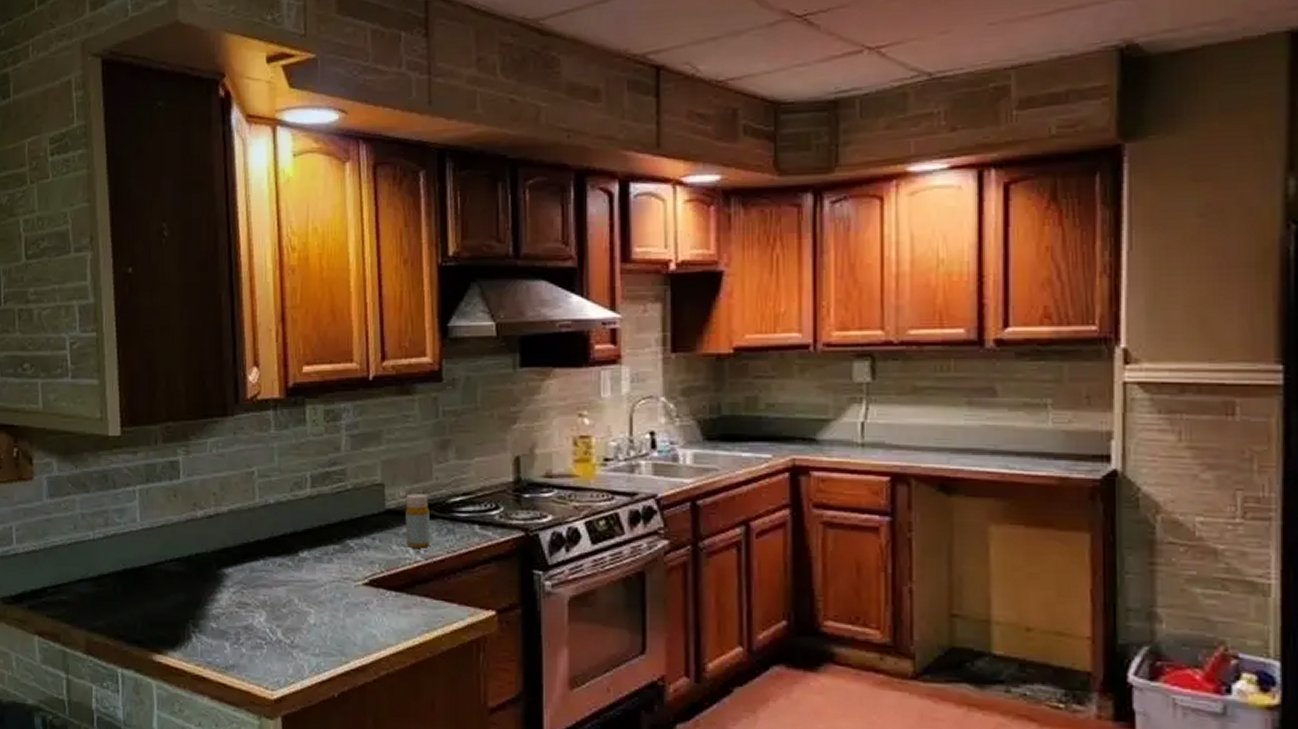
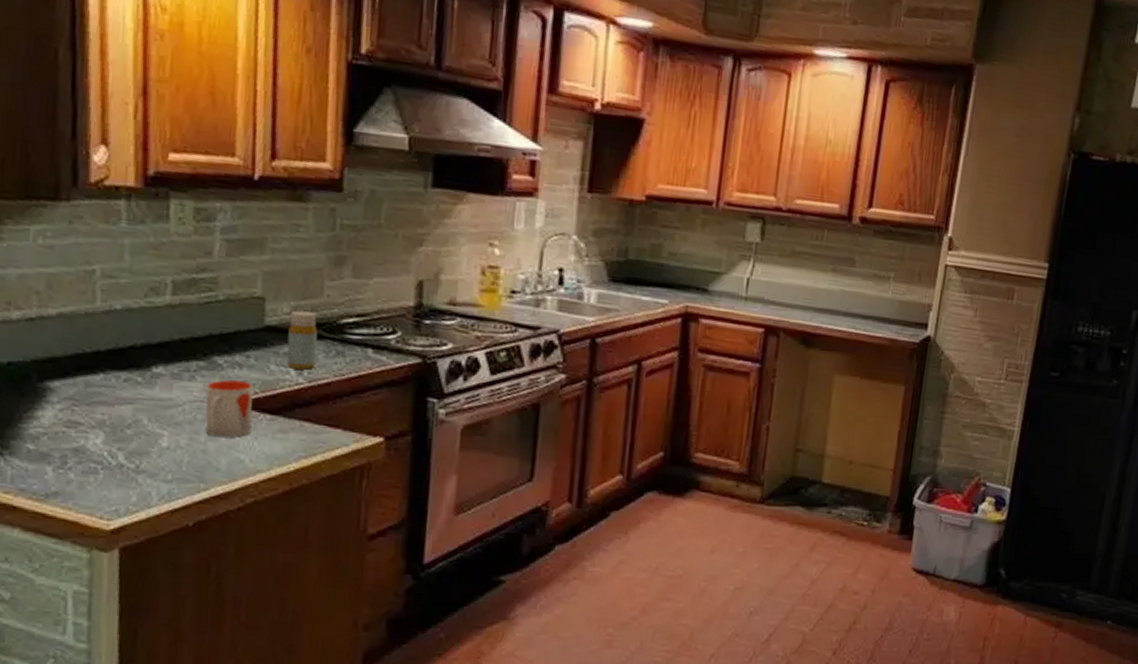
mug: none [342,561,381,615] -> present [205,380,253,438]

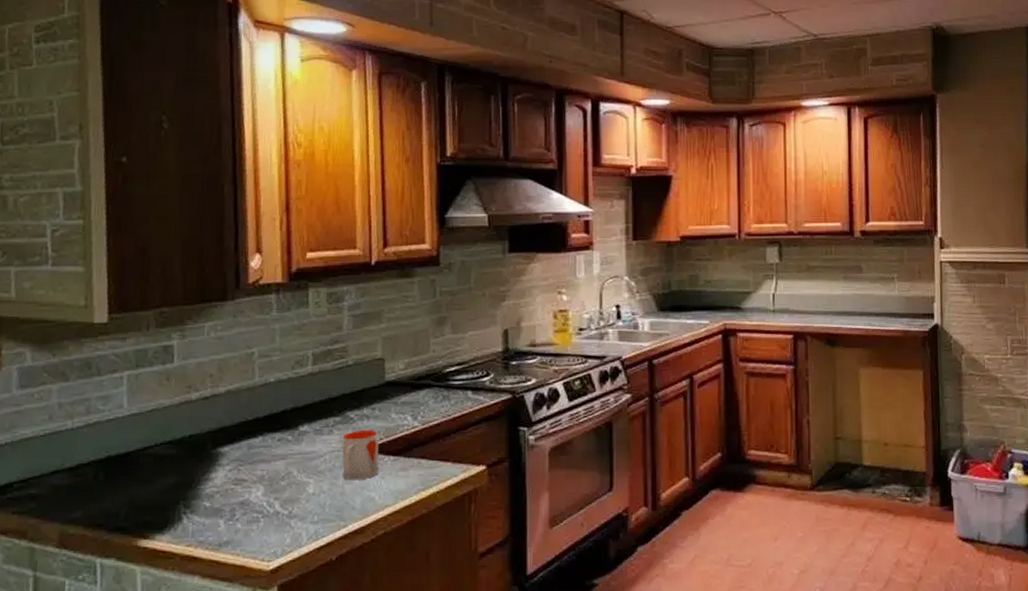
bottle: present [286,310,318,370] -> none [404,366,428,415]

